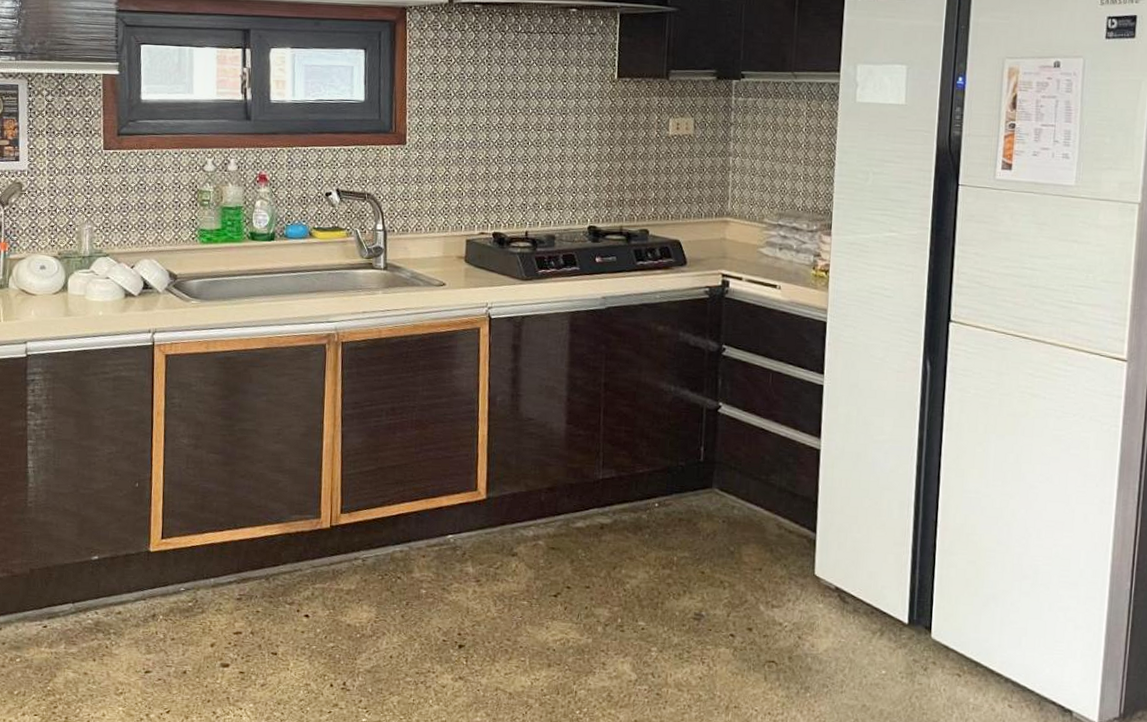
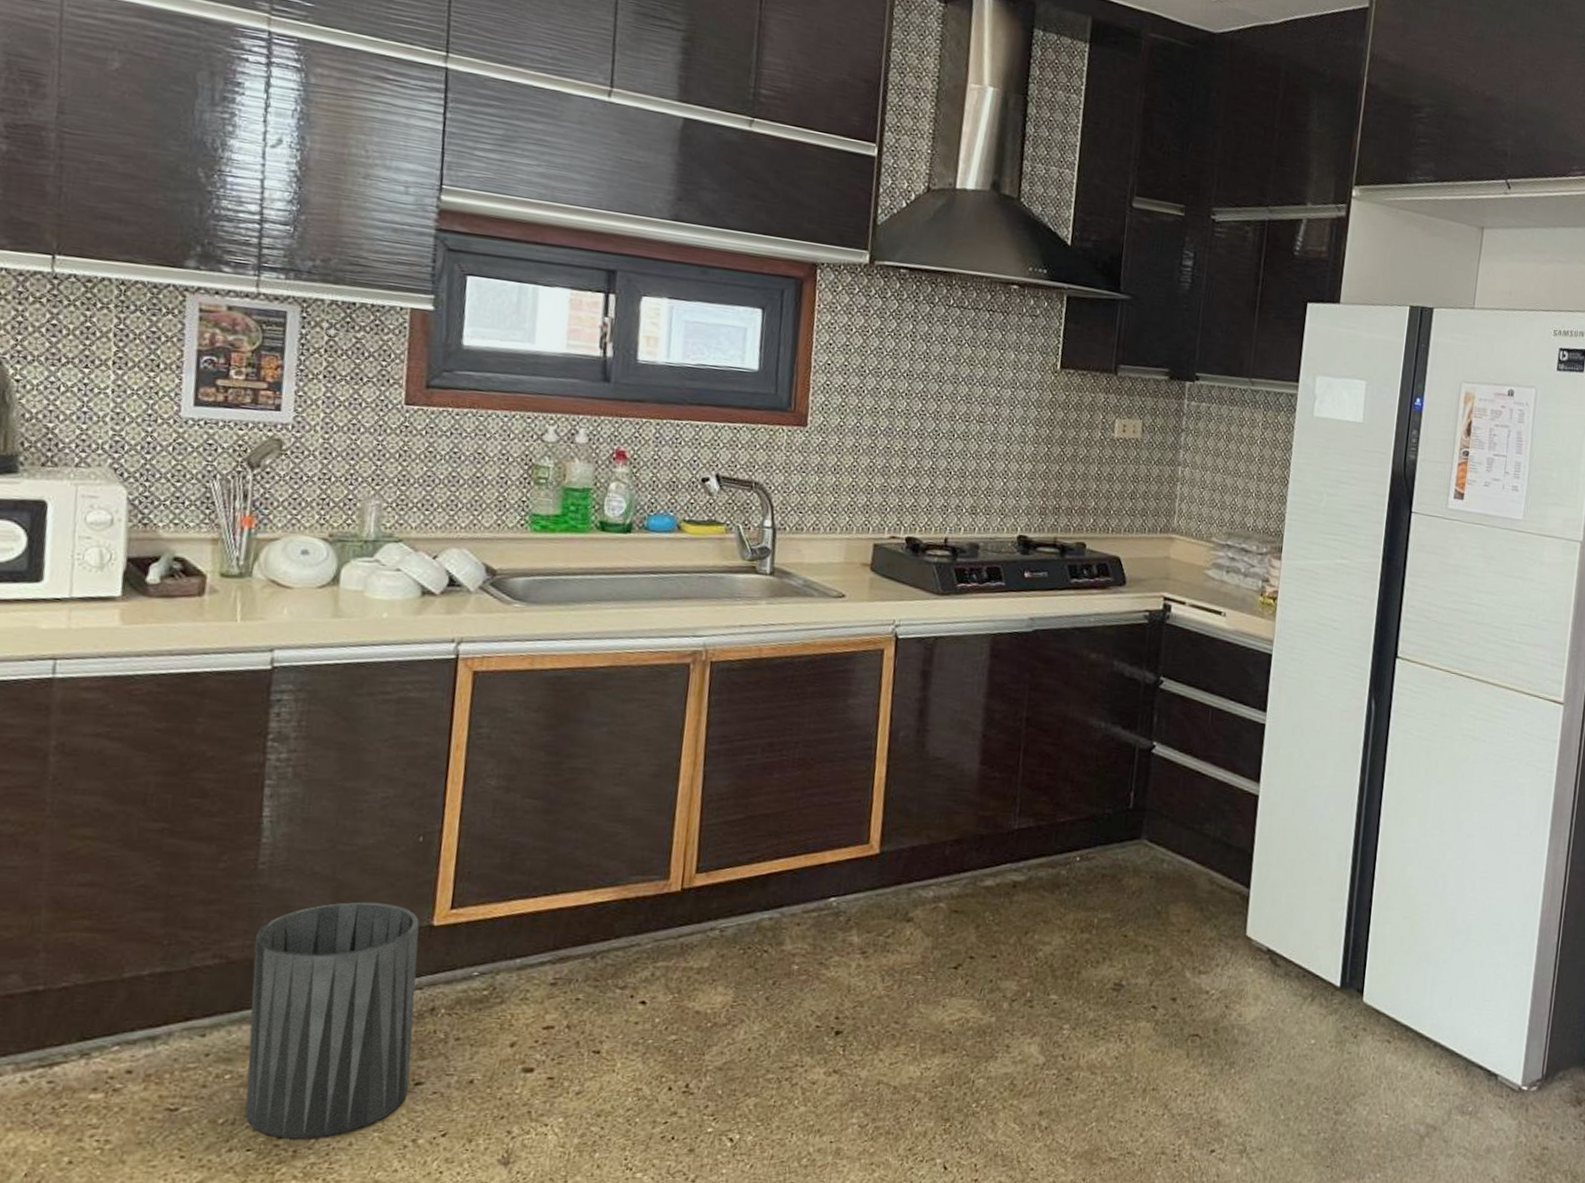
trash can: none [29,532,141,709] -> present [245,901,420,1138]

